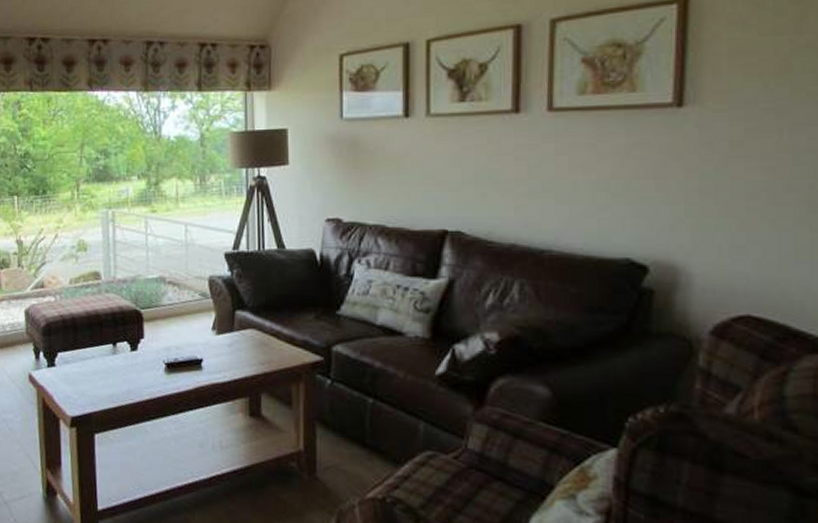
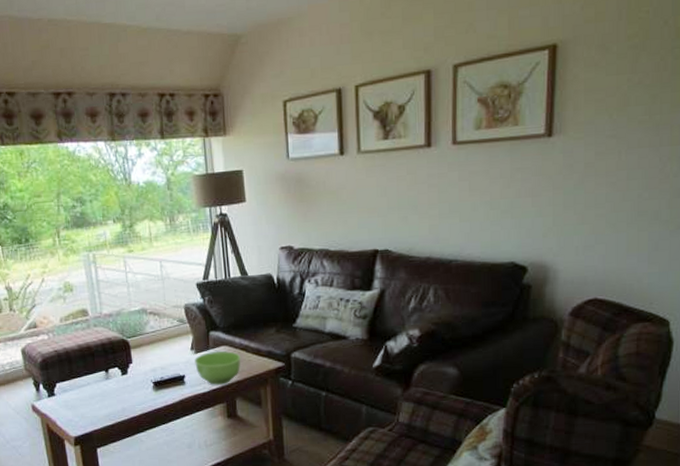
bowl: none [215,335,271,375] -> present [195,351,241,385]

